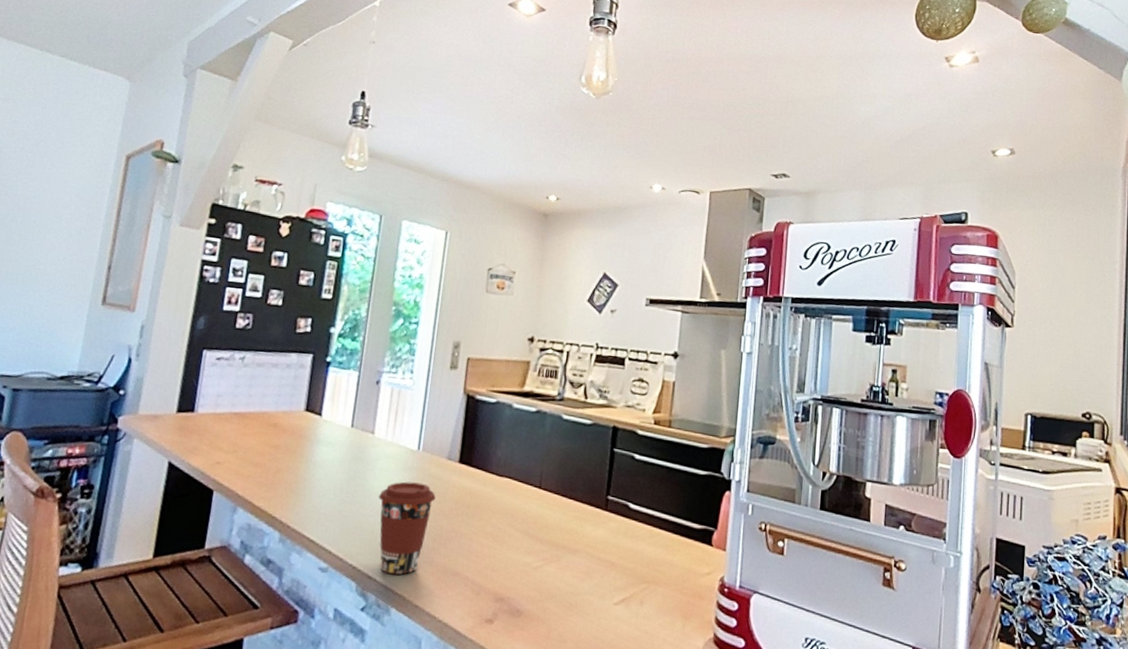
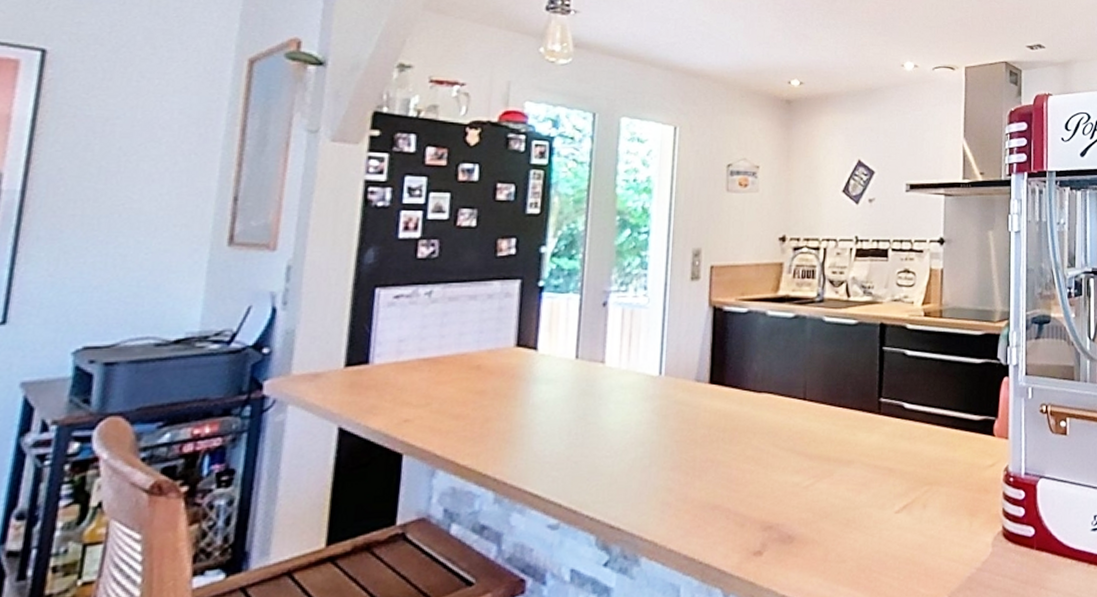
coffee cup: present [378,481,436,575] -> none [616,412,685,520]

